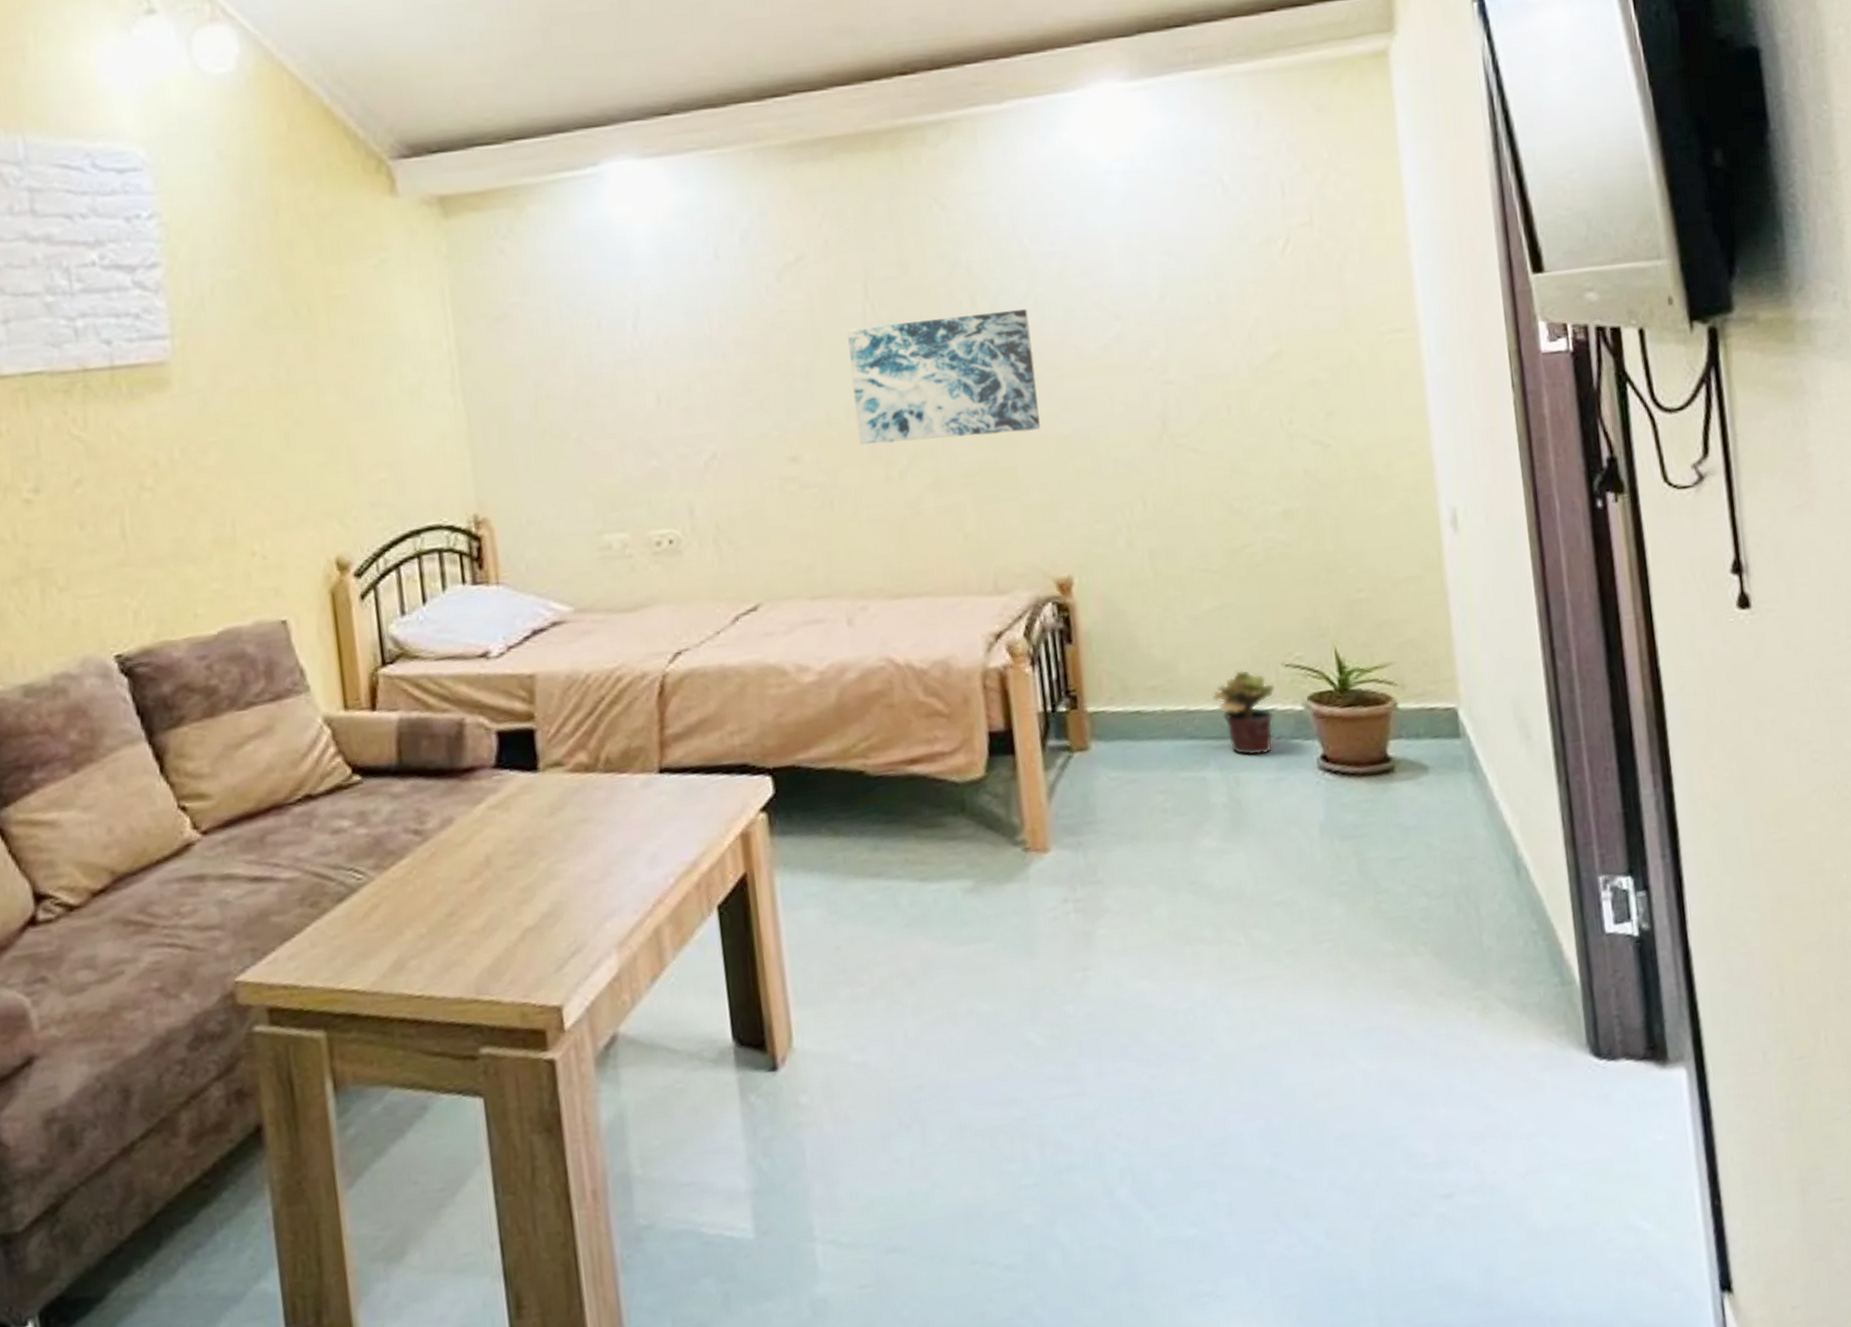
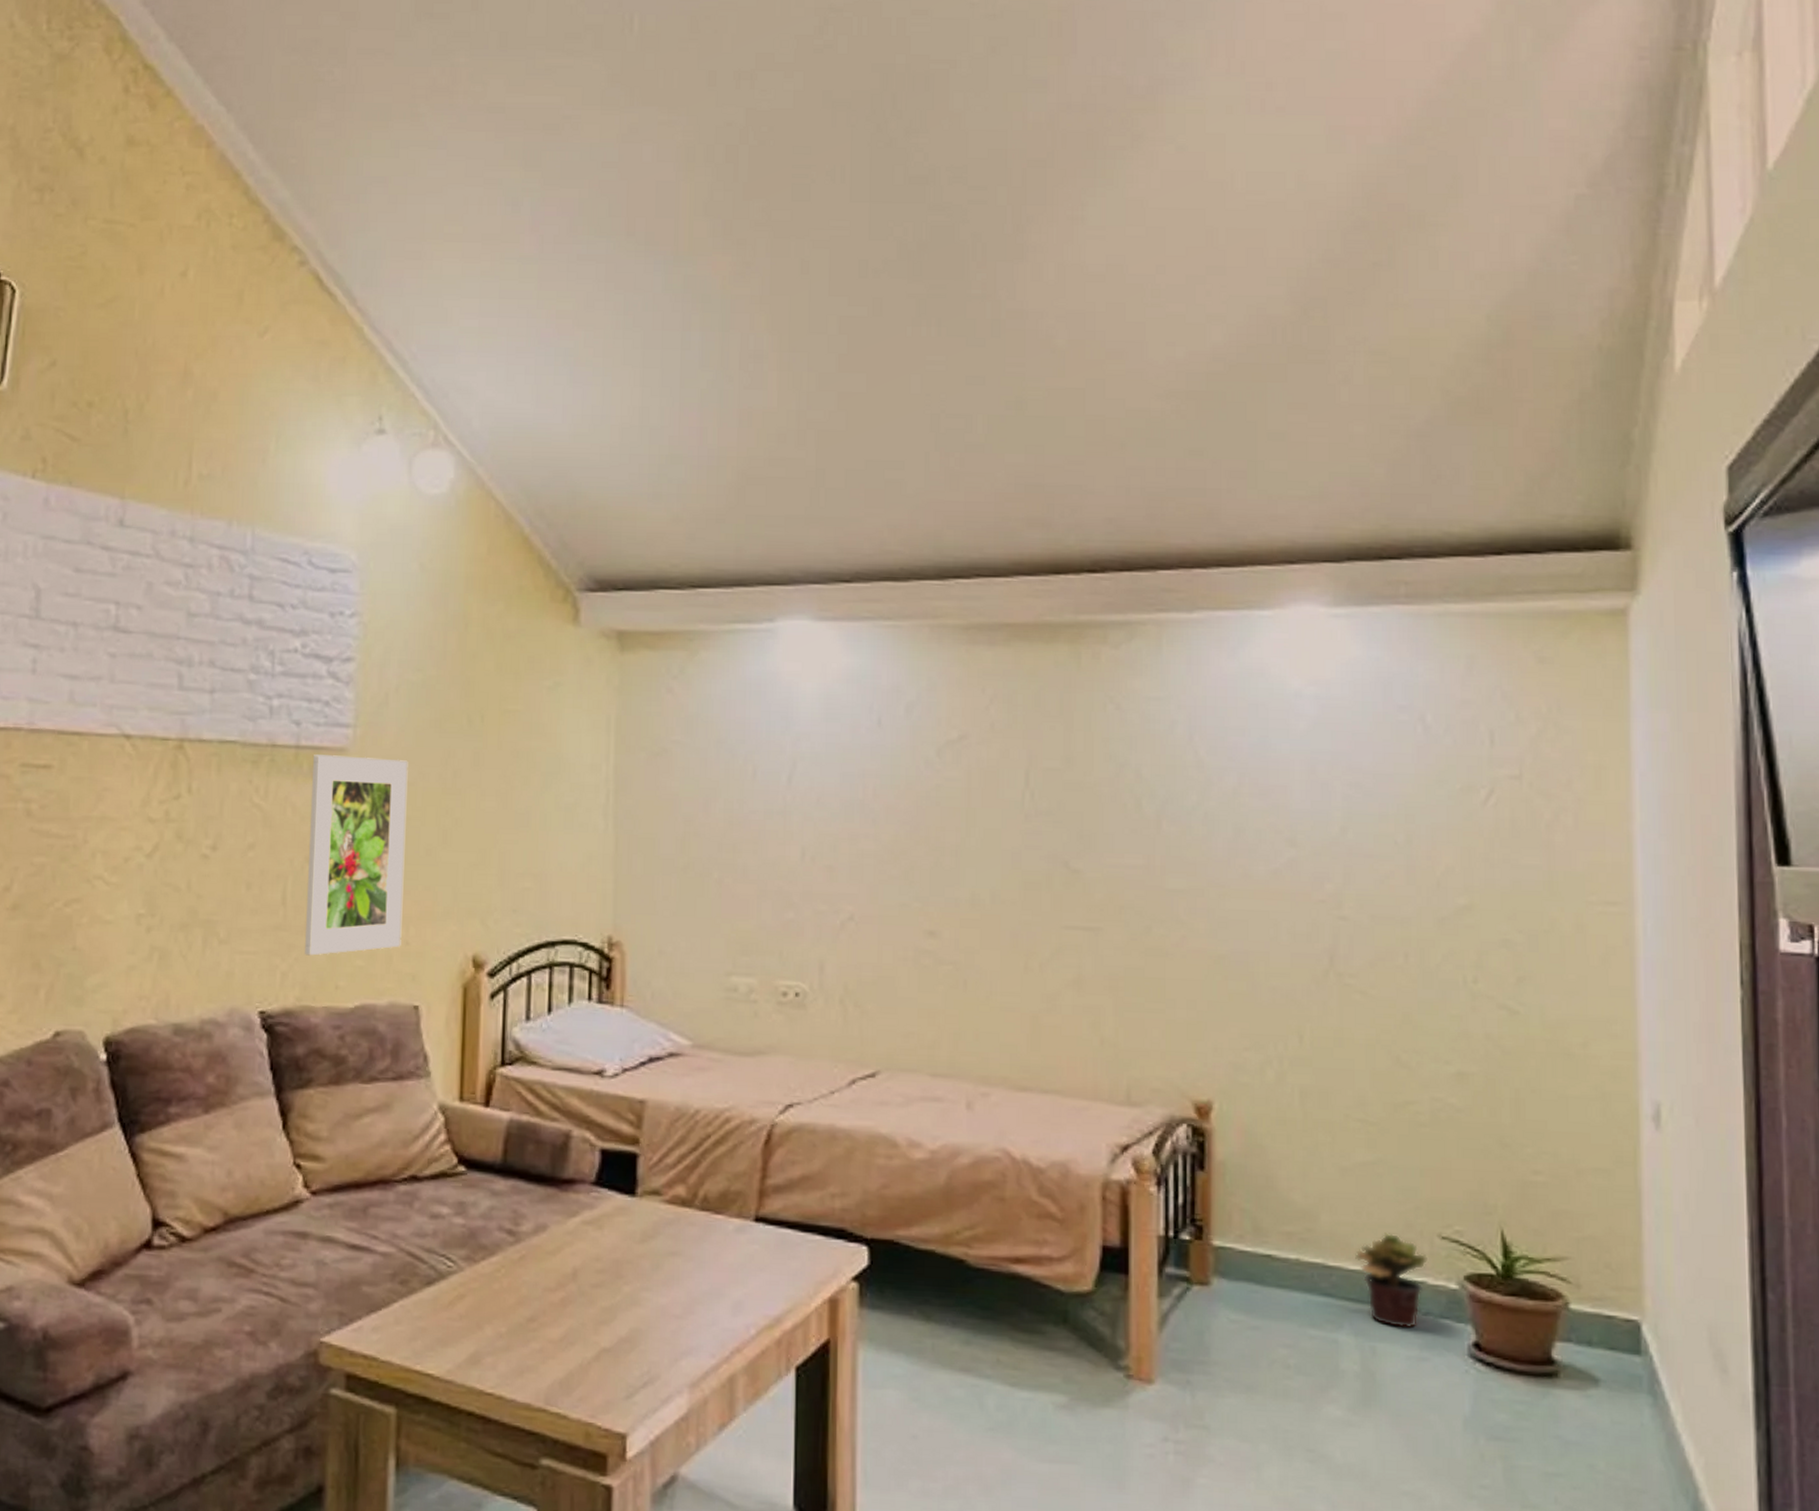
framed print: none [131,364,258,588] -> present [305,754,408,956]
wall art: present [847,308,1040,445] -> none [1001,813,1197,945]

